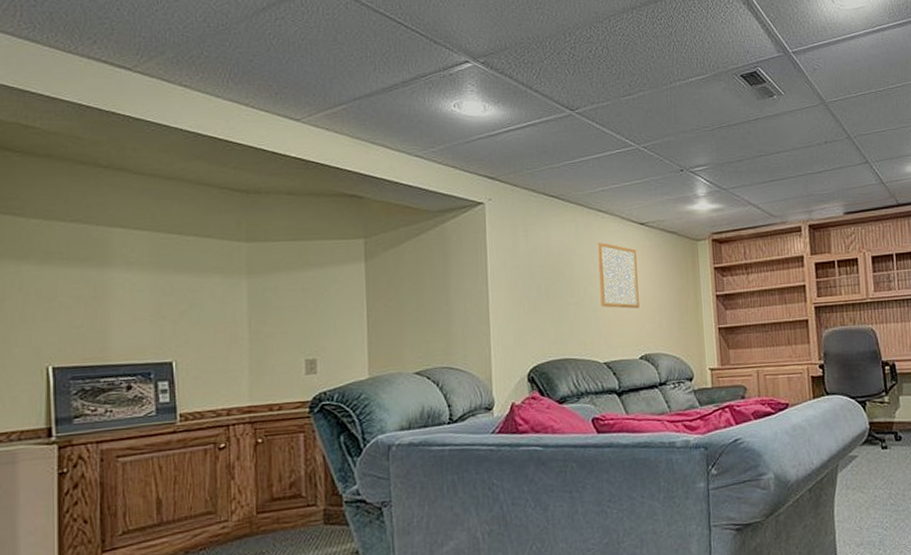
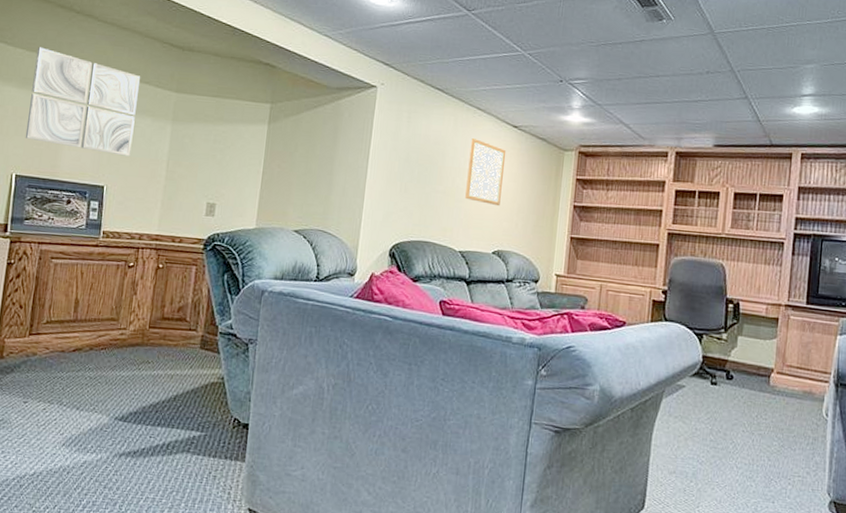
wall art: none [58,213,201,324] -> present [25,47,141,157]

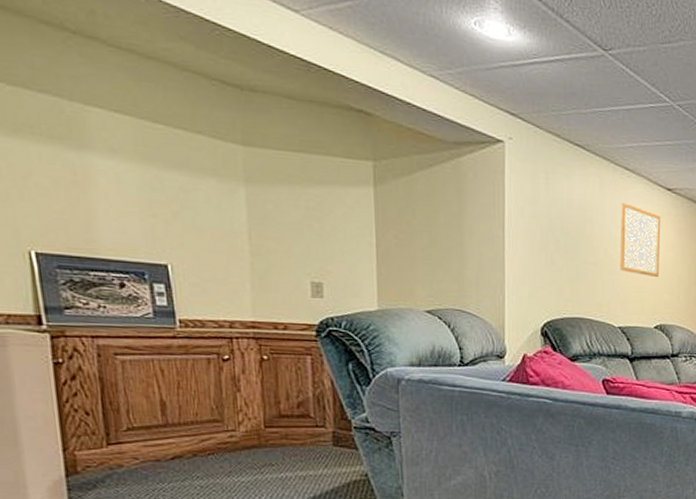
wall art: present [25,47,141,157] -> none [23,80,196,227]

